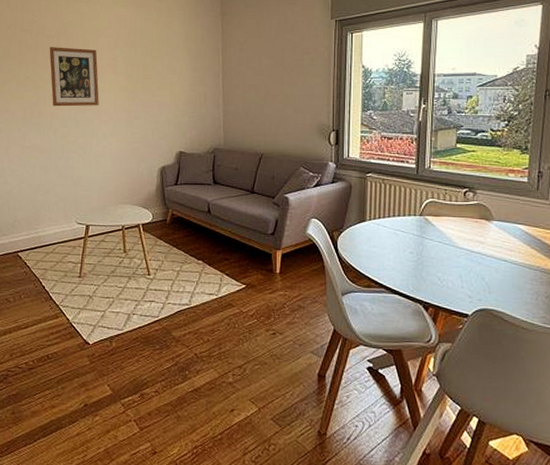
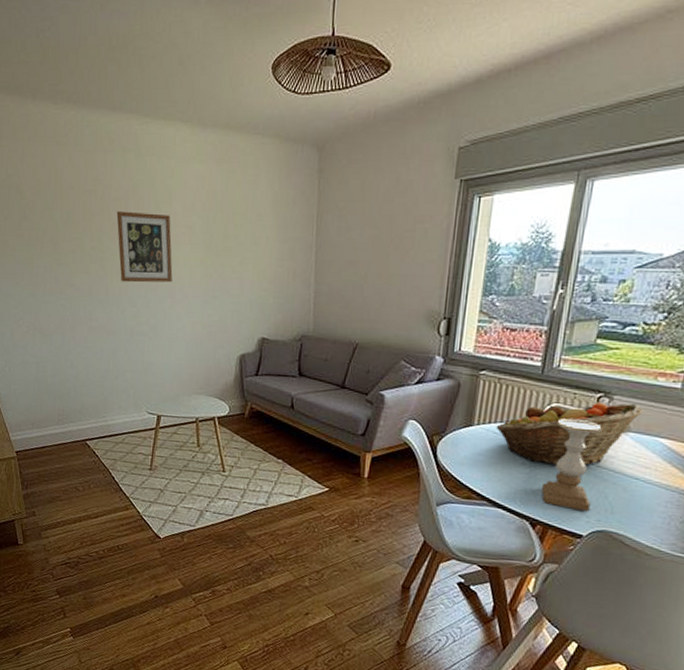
fruit basket: none [385,196,501,253] -> present [496,402,643,465]
candle holder: none [430,212,471,293] -> present [541,419,602,512]

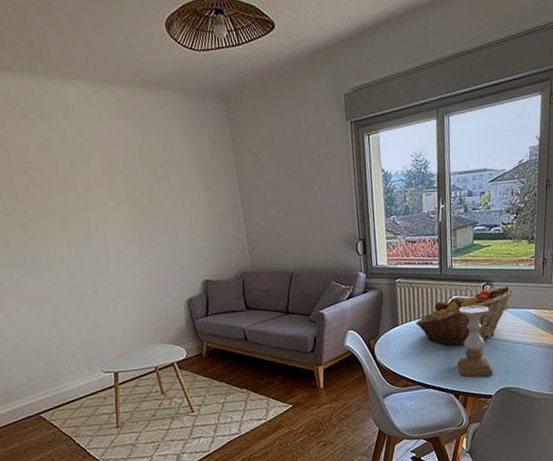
wall art: present [116,211,173,283] -> none [27,173,104,246]

